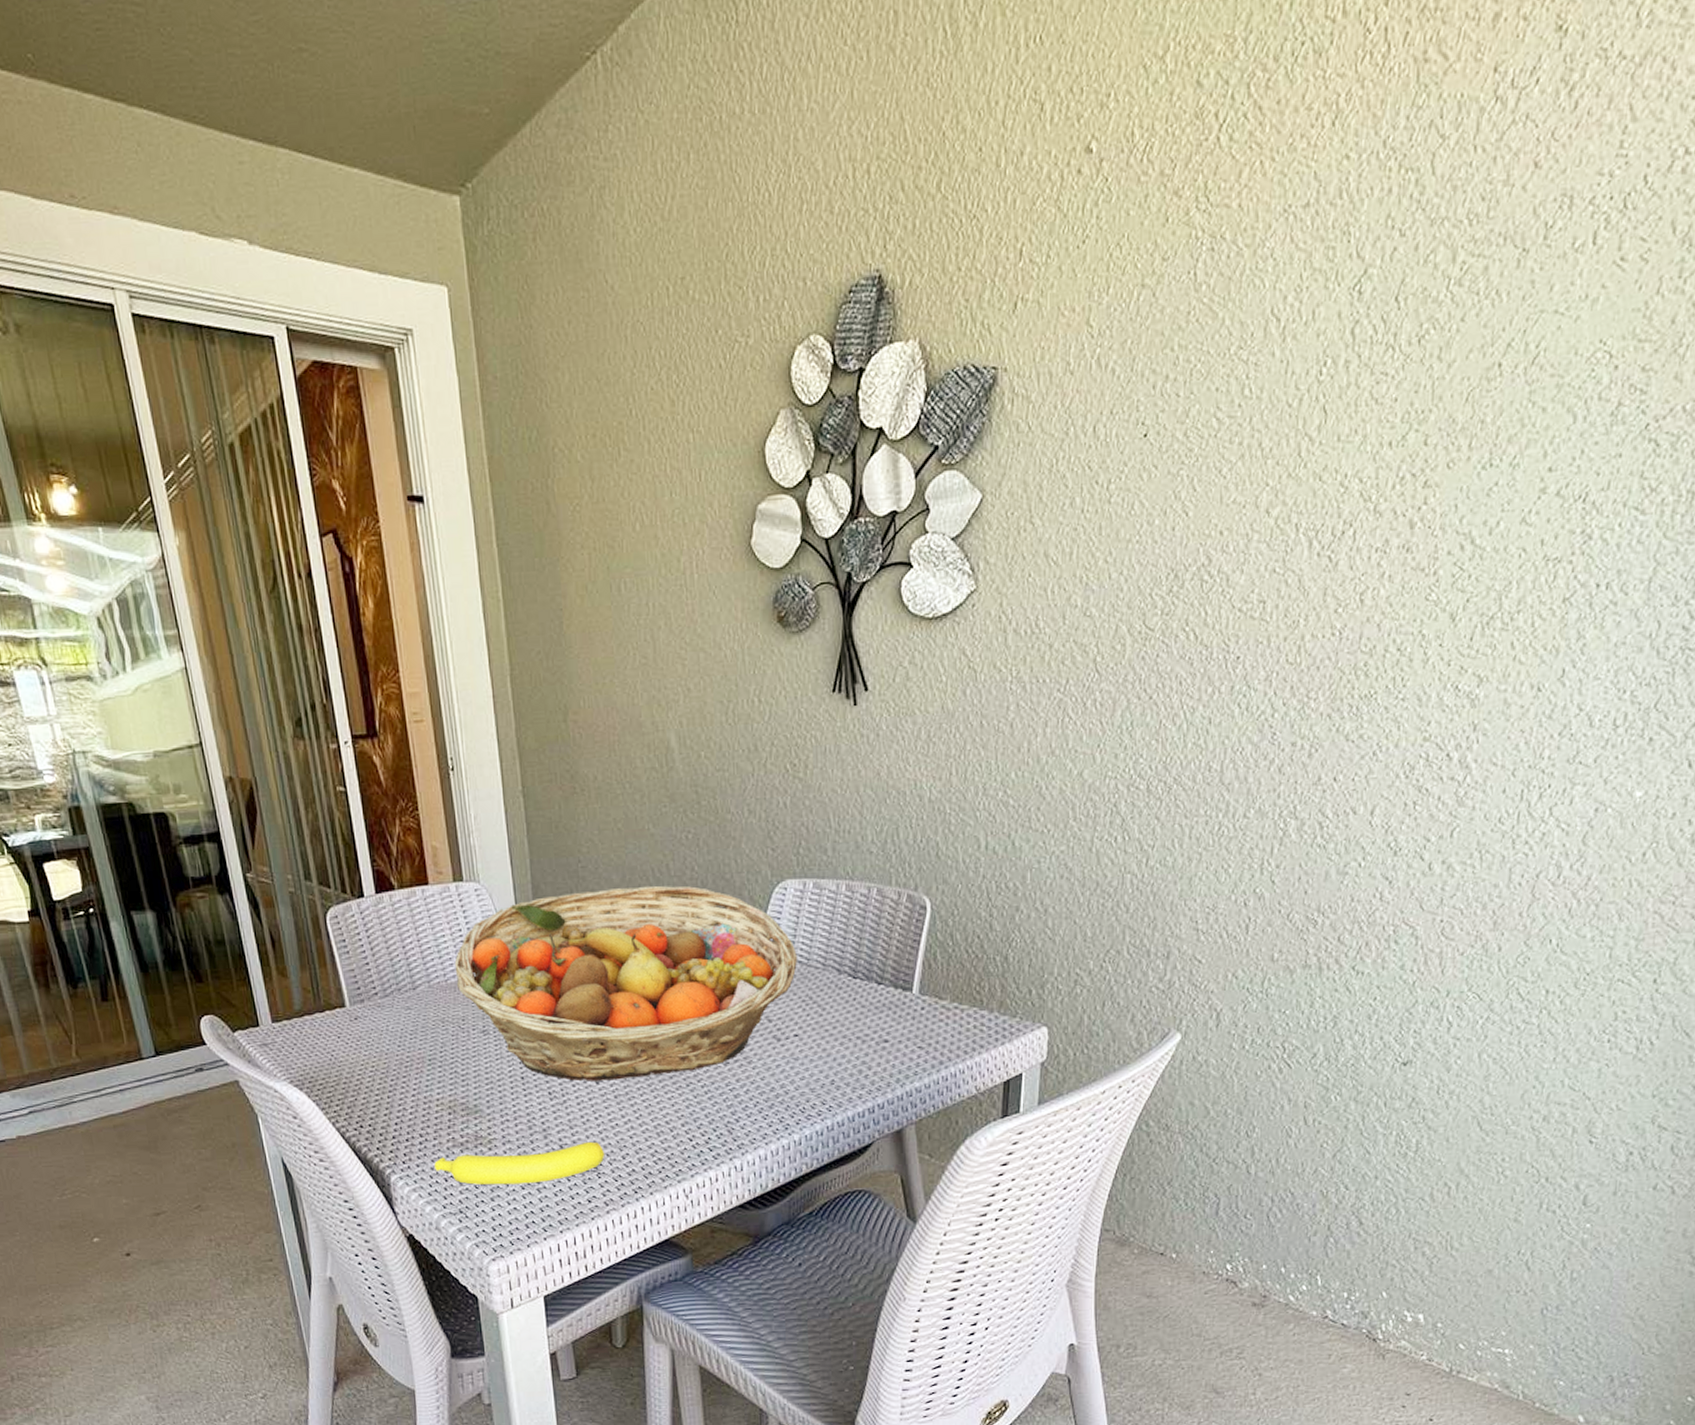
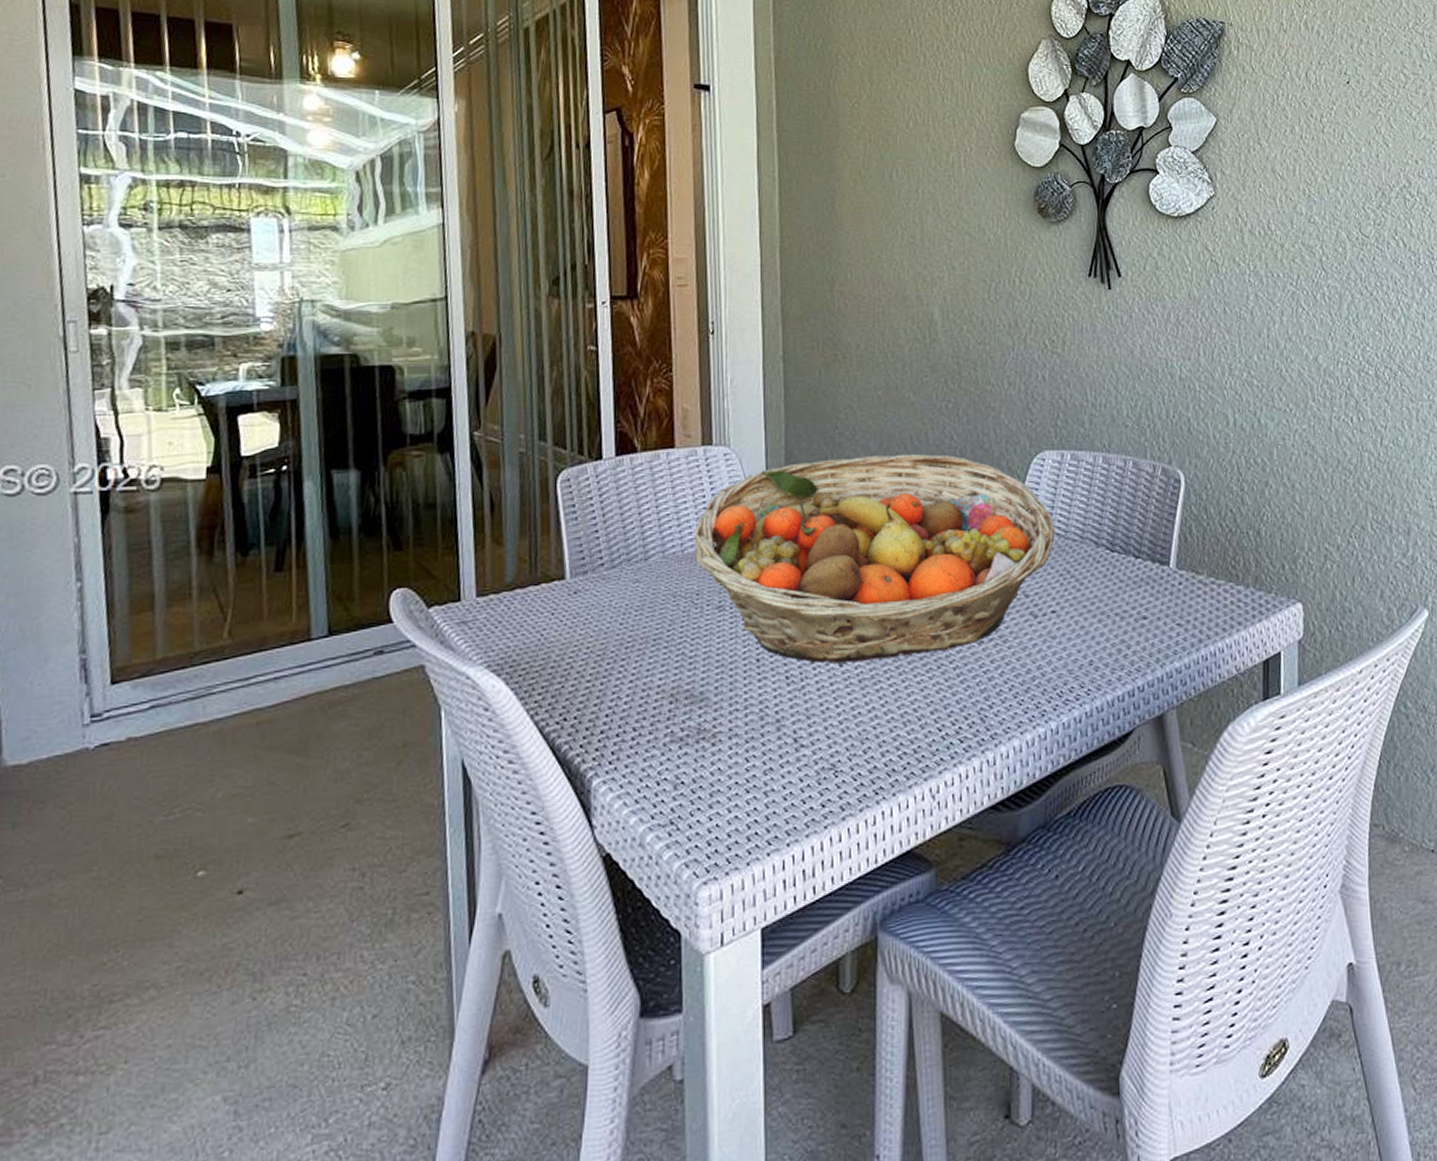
banana: present [434,1141,605,1185] -> none [646,733,845,789]

